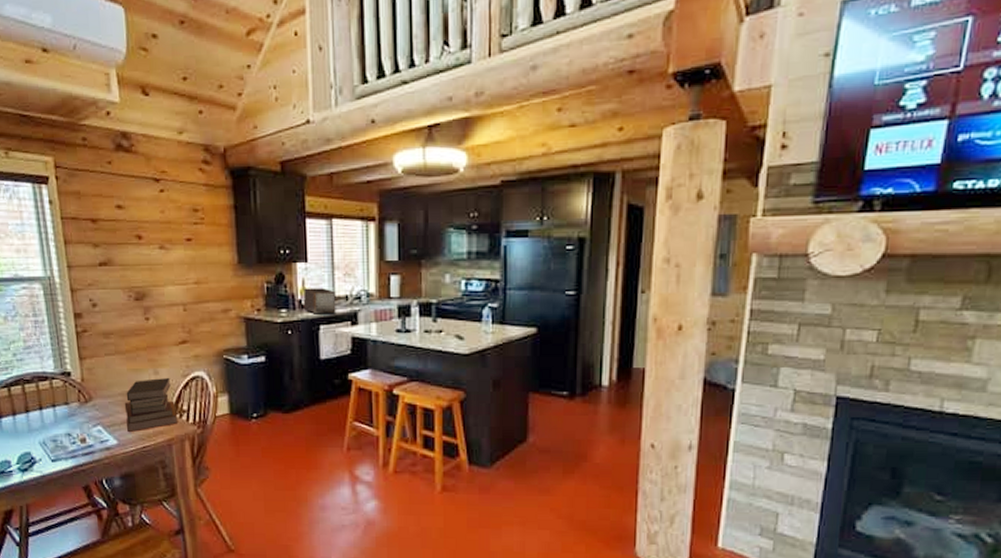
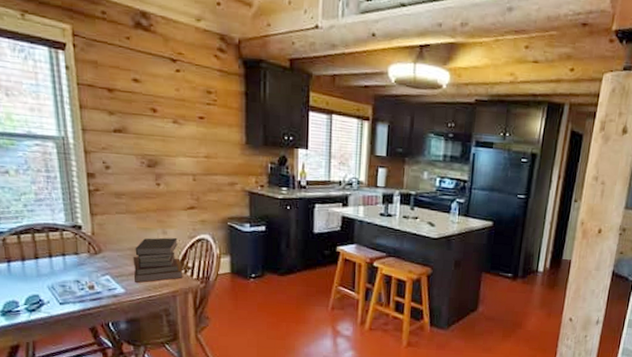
toaster: present [304,288,336,316] -> none [303,171,331,196]

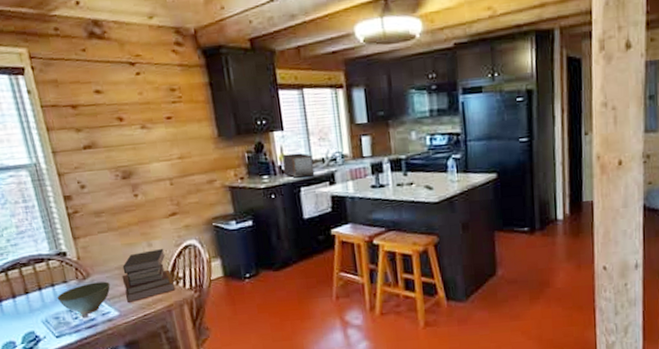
bowl: none [66,258,120,288] -> present [57,281,110,315]
toaster: none [303,171,331,196] -> present [282,153,315,179]

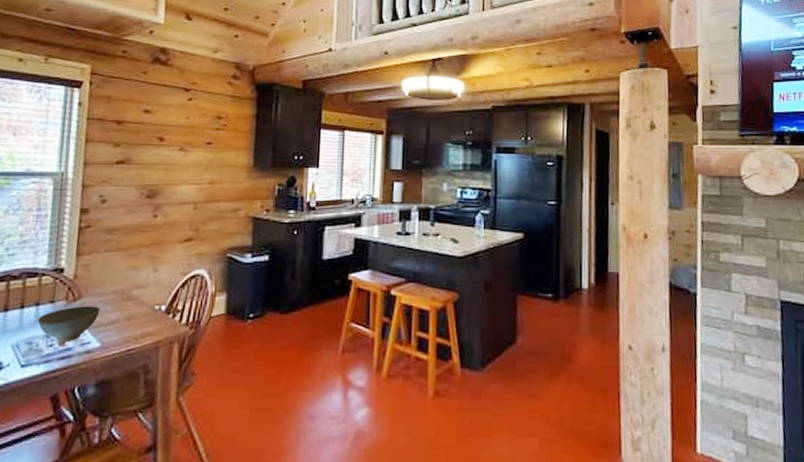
books: present [121,248,176,304] -> none [113,275,171,334]
toaster: present [282,153,315,179] -> none [312,191,343,217]

